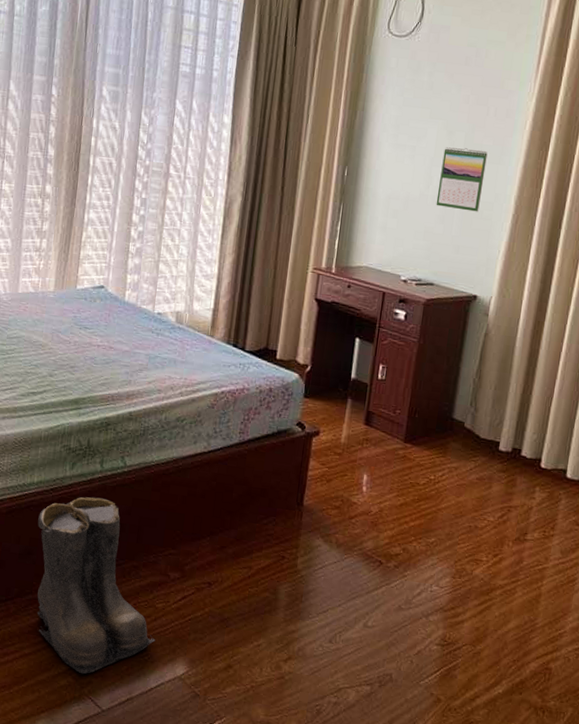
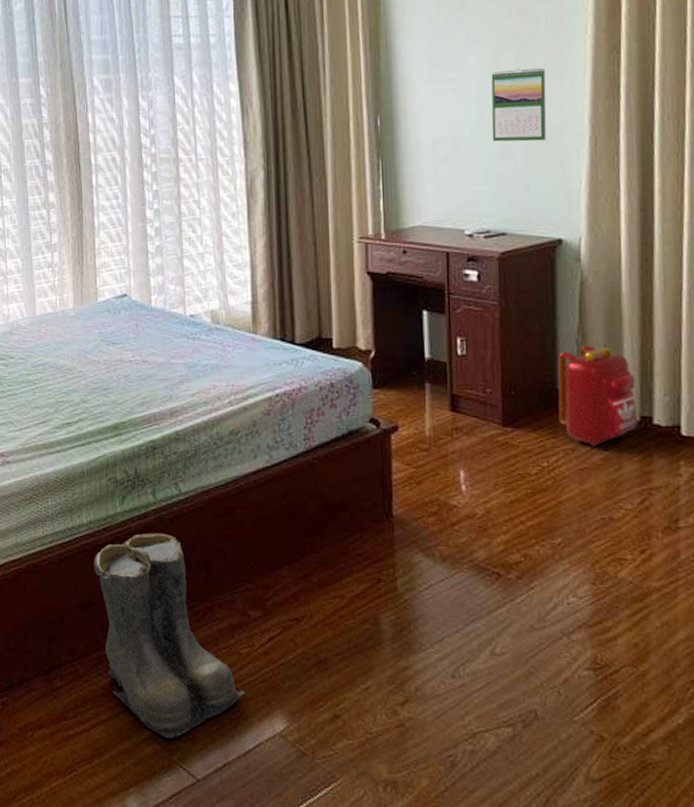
backpack: none [449,384,514,467] -> present [558,345,637,446]

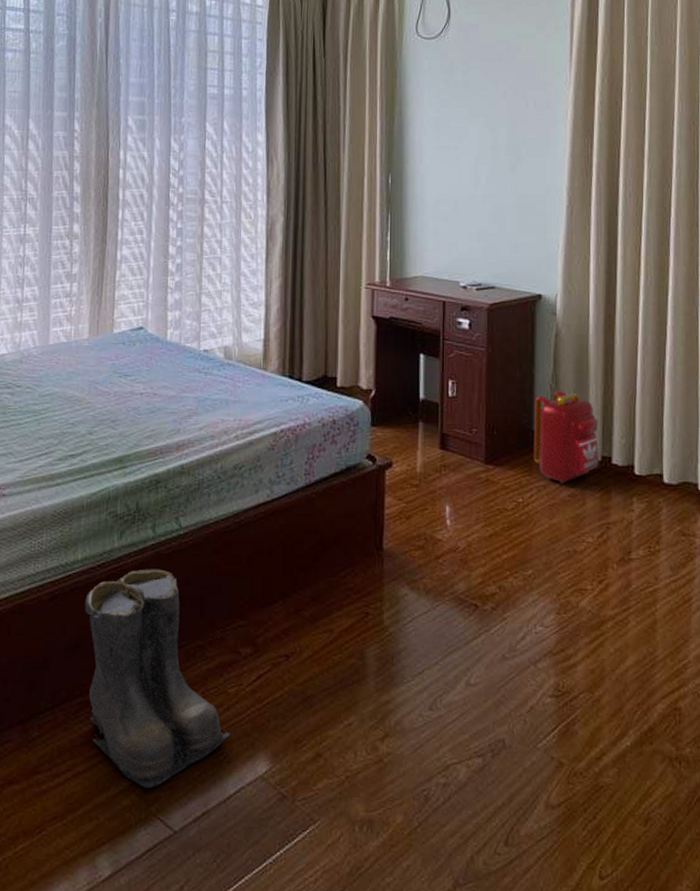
calendar: present [491,67,547,142] -> none [486,143,533,207]

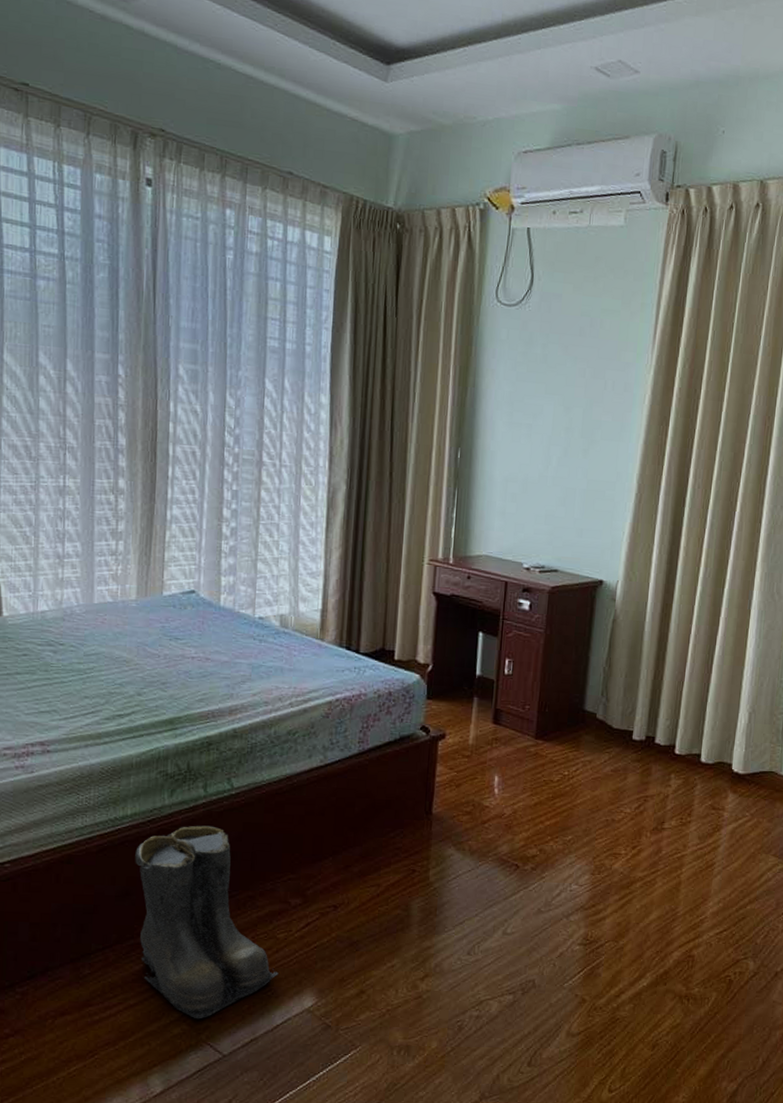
backpack: present [533,390,599,483] -> none [582,673,646,759]

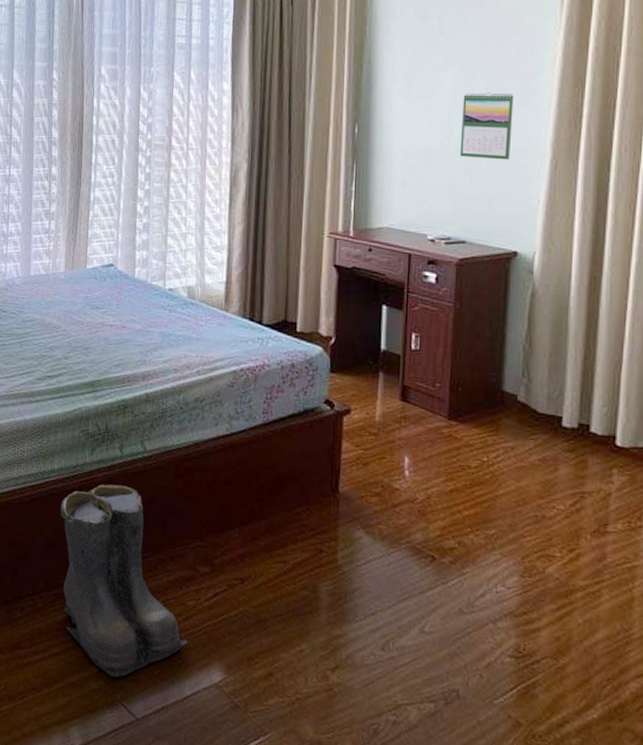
calendar: none [556,424,607,493] -> present [459,92,514,160]

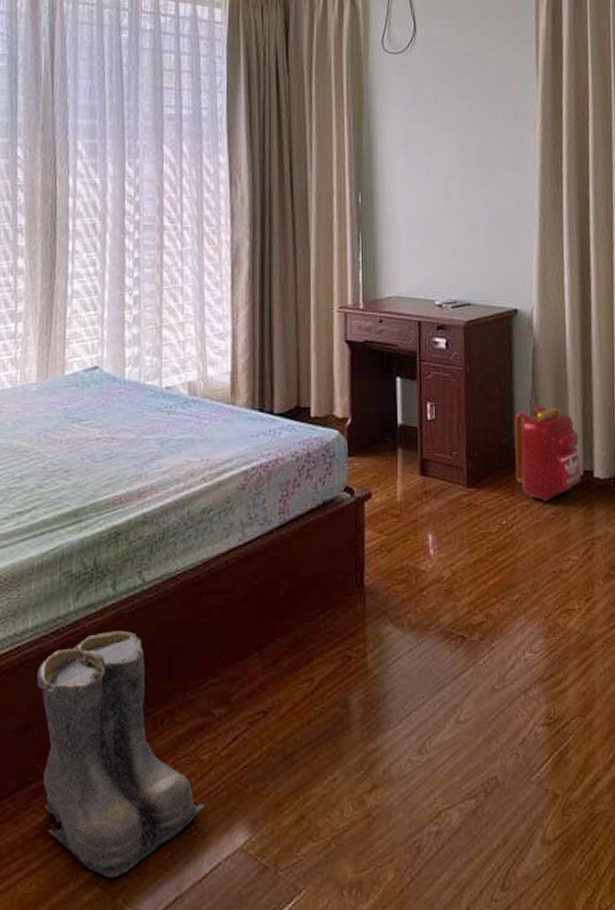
calendar: present [459,92,514,160] -> none [458,157,504,221]
backpack: none [501,352,577,447] -> present [515,406,581,501]

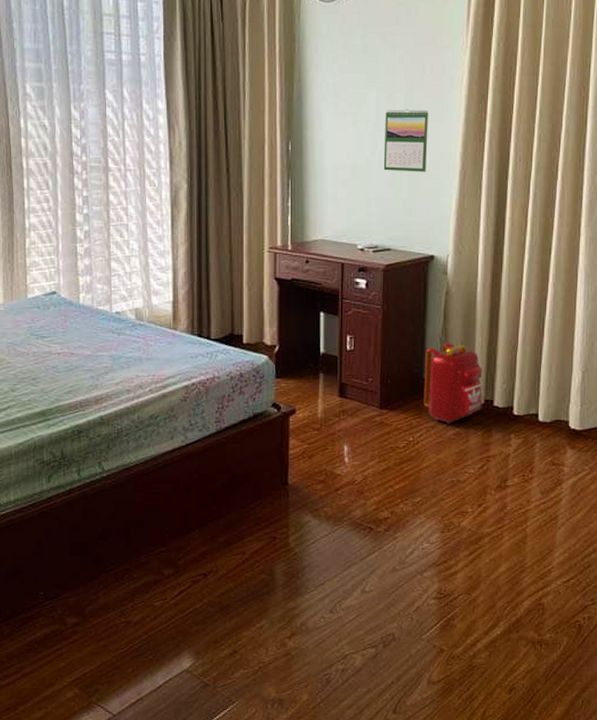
boots: present [37,630,204,879] -> none [20,507,158,683]
calendar: none [458,157,504,221] -> present [383,109,428,172]

